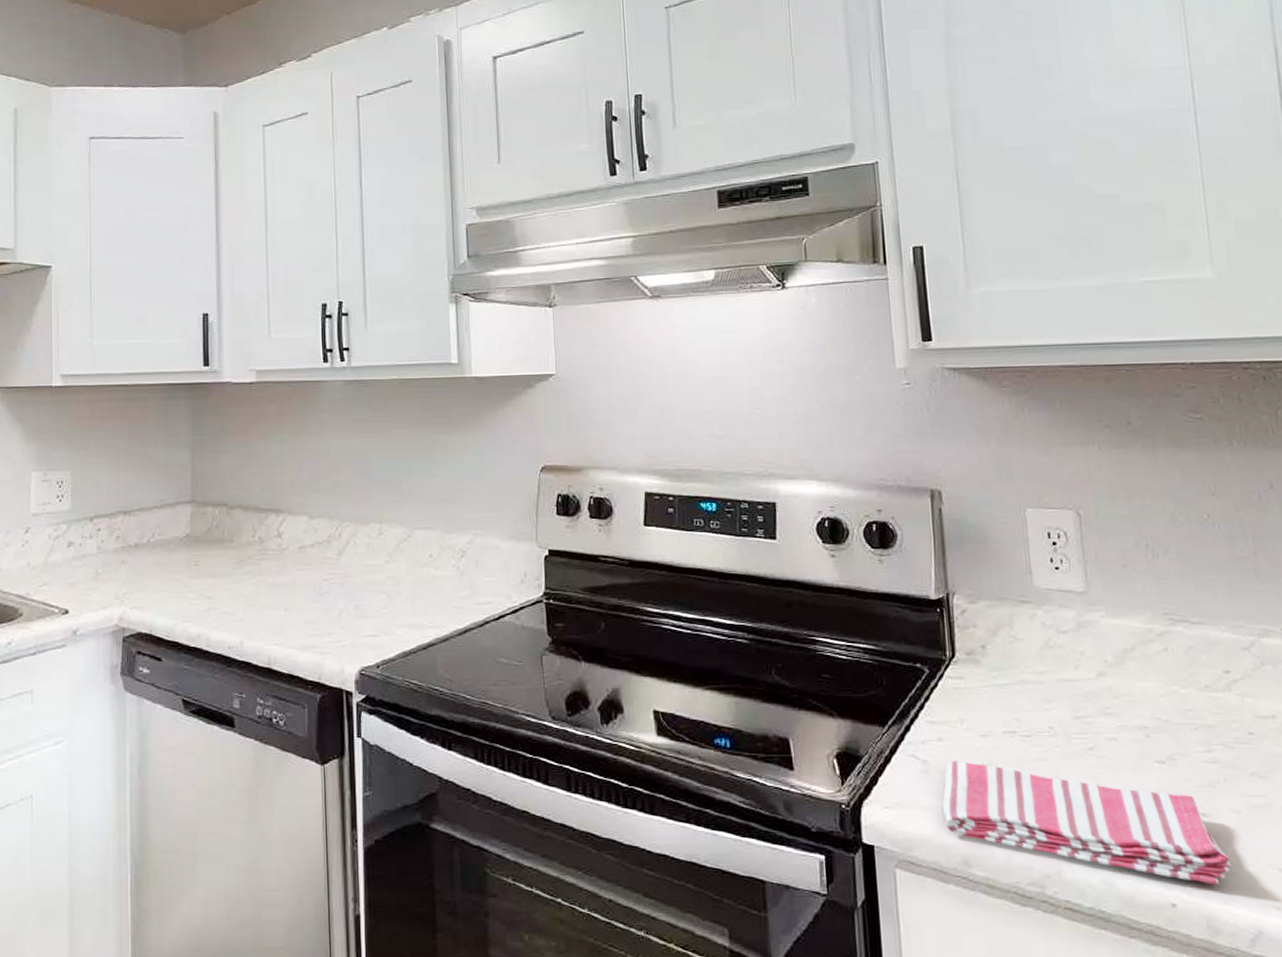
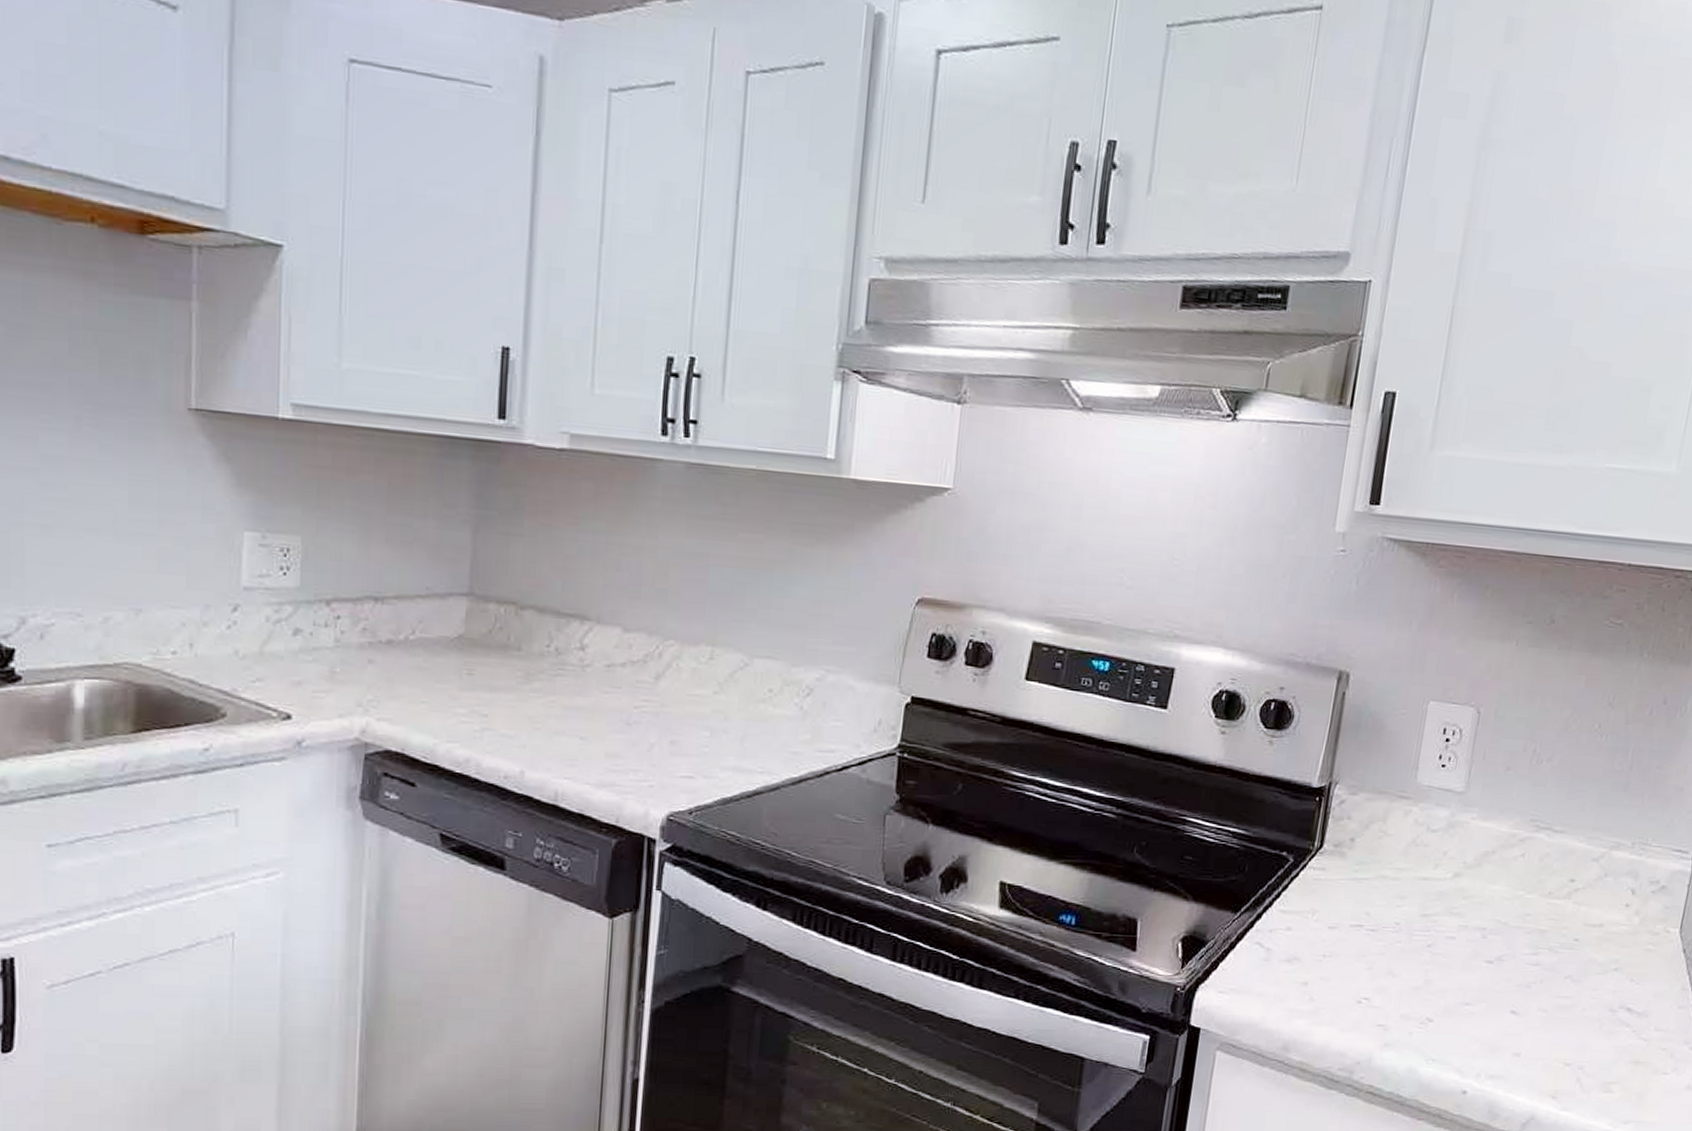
dish towel: present [942,761,1231,885] -> none [1273,950,1526,1075]

